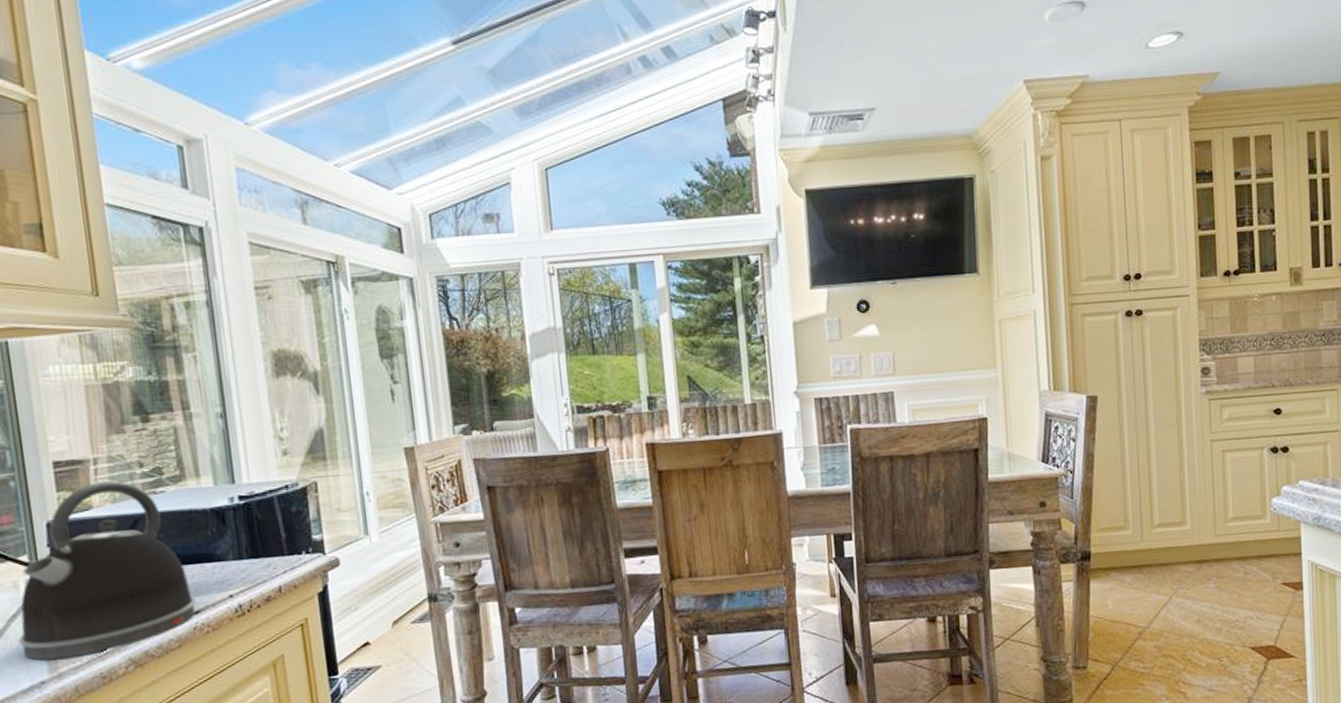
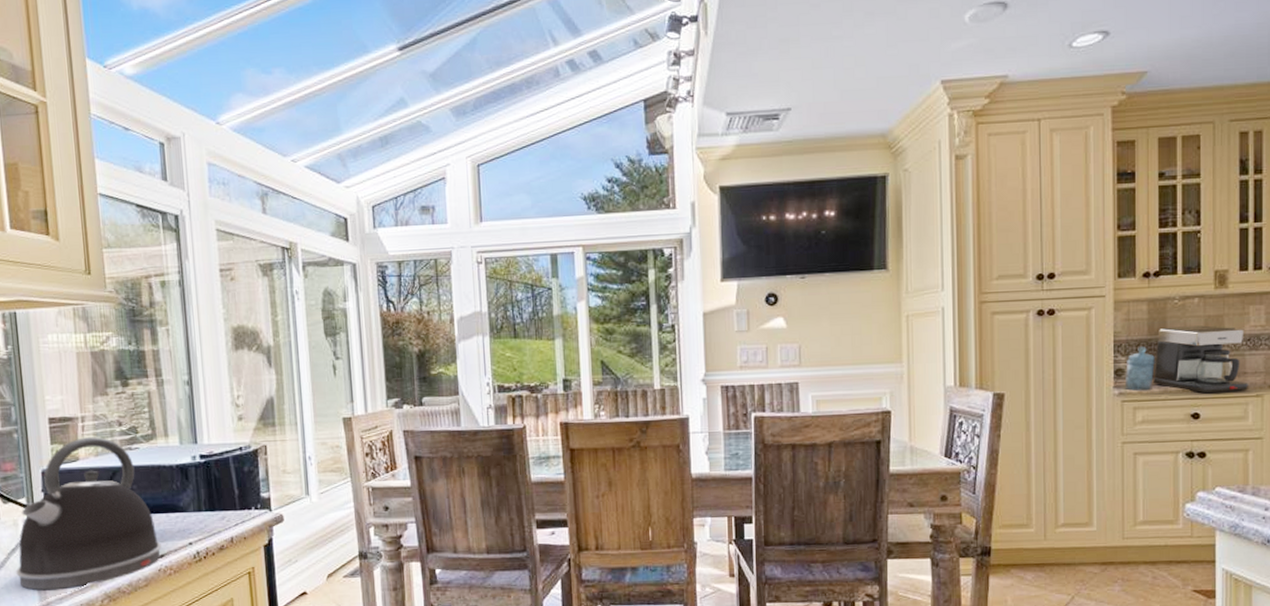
canister: none [1211,345,1239,390] -> present [1124,347,1156,392]
coffee maker: none [1237,322,1325,389] -> present [1154,325,1248,394]

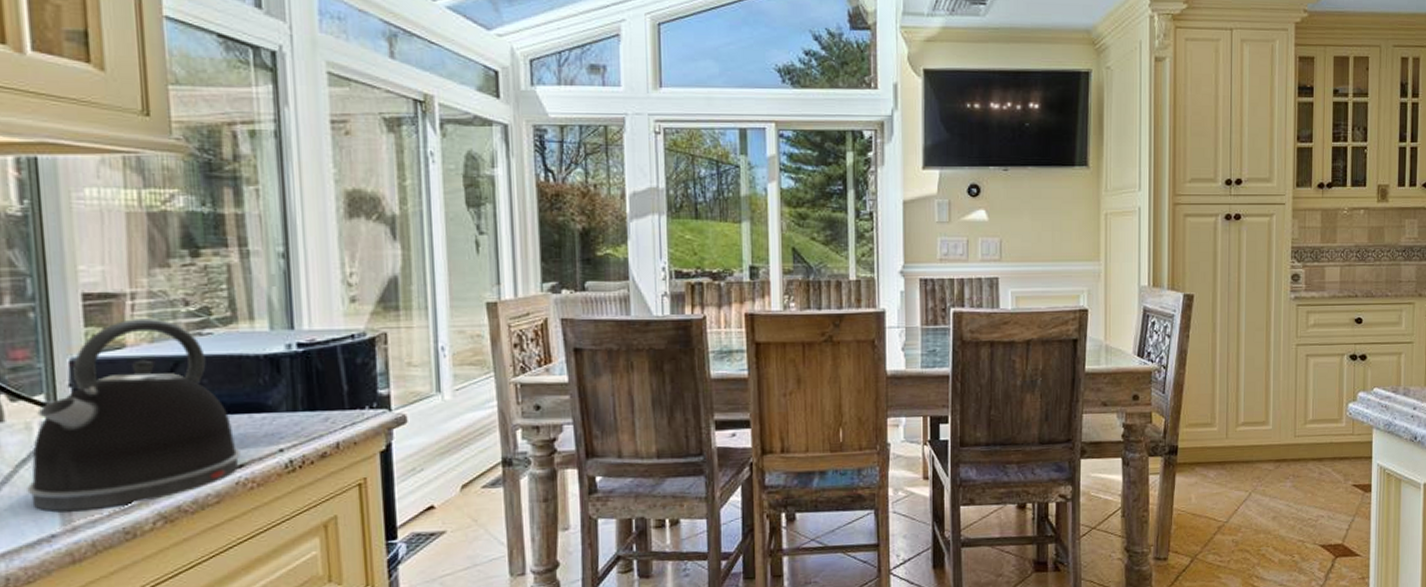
canister: present [1124,347,1156,392] -> none [1299,254,1327,296]
coffee maker: present [1154,325,1248,394] -> none [1324,236,1403,300]

